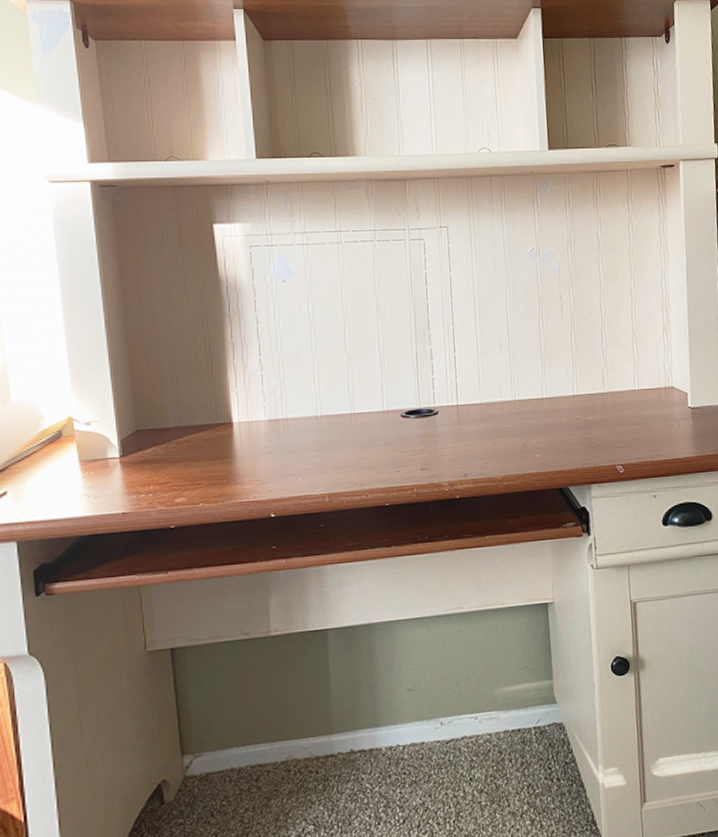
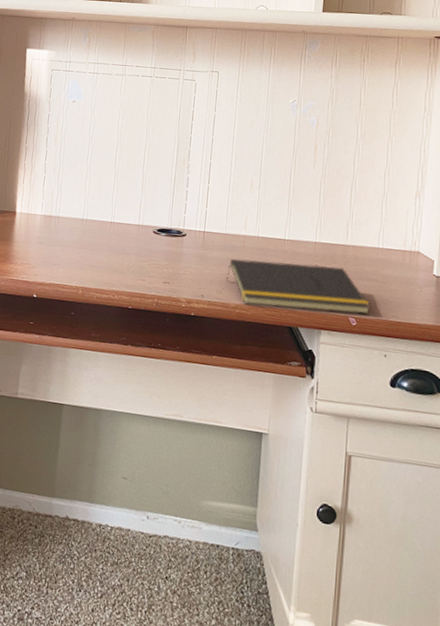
notepad: none [488,416,636,474] -> present [226,258,371,315]

